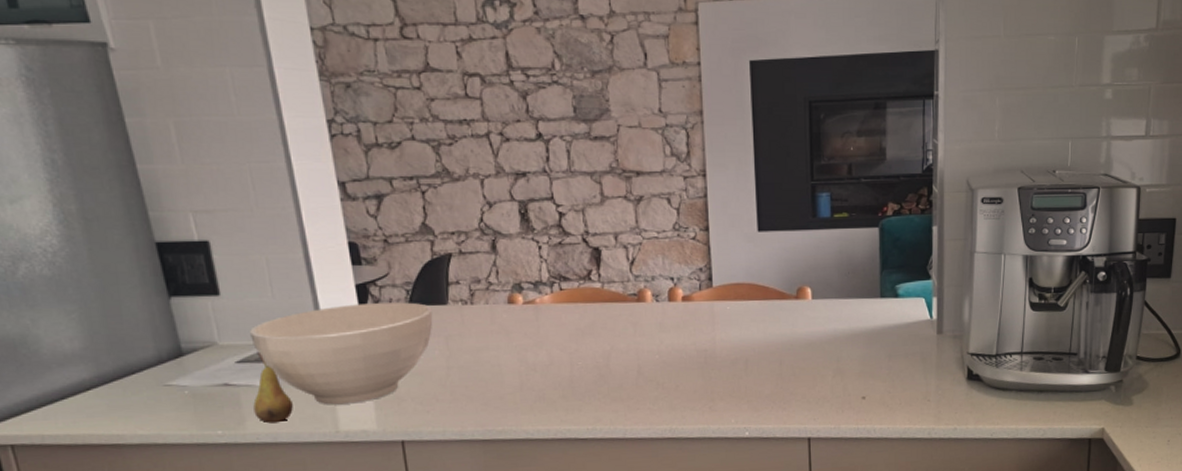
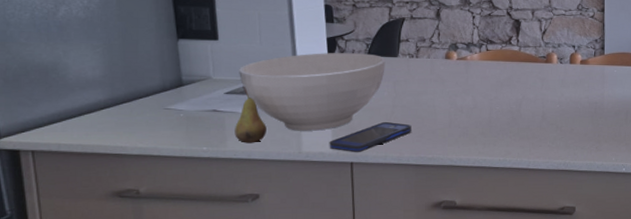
mobile phone: none [372,387,474,429] -> present [329,121,412,153]

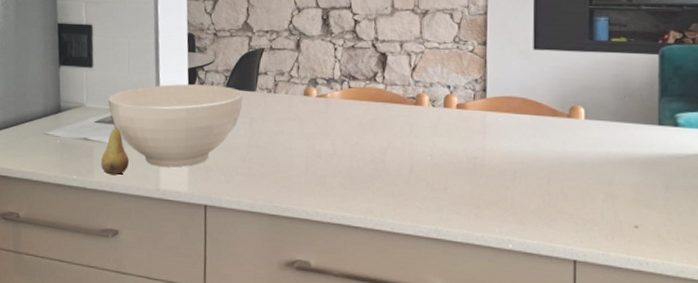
mobile phone: present [329,121,412,153] -> none [184,162,267,196]

